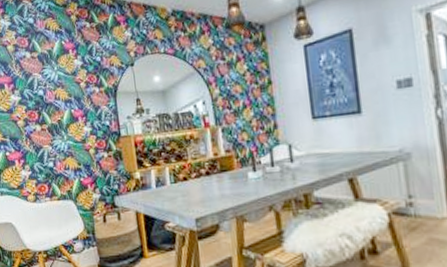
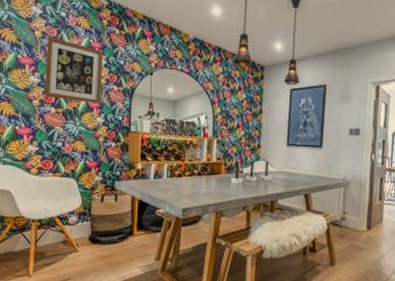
wall art: none [20,48,85,115] -> present [44,36,103,103]

